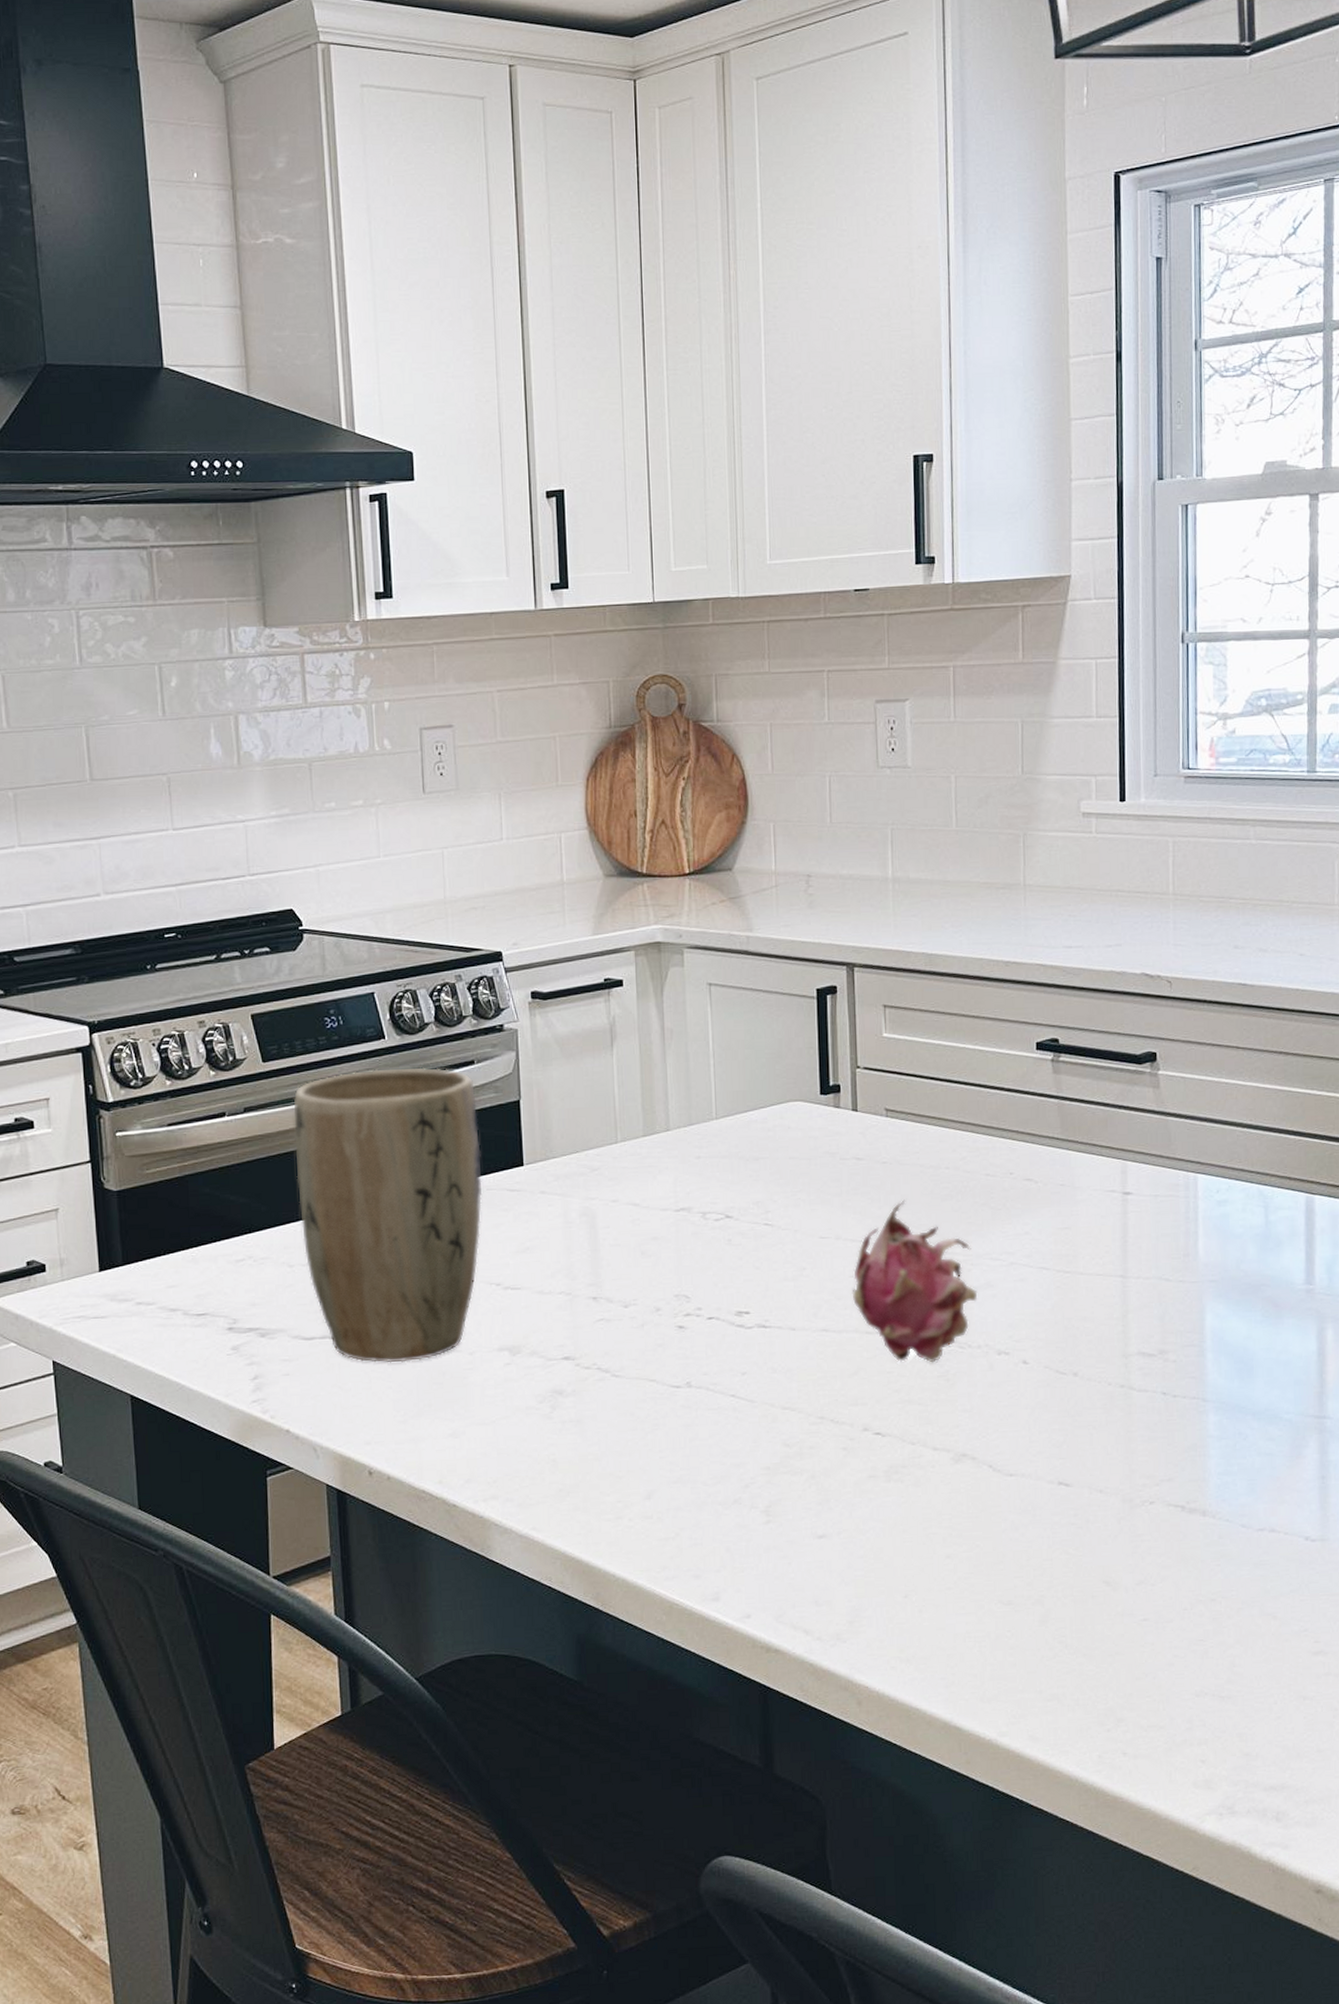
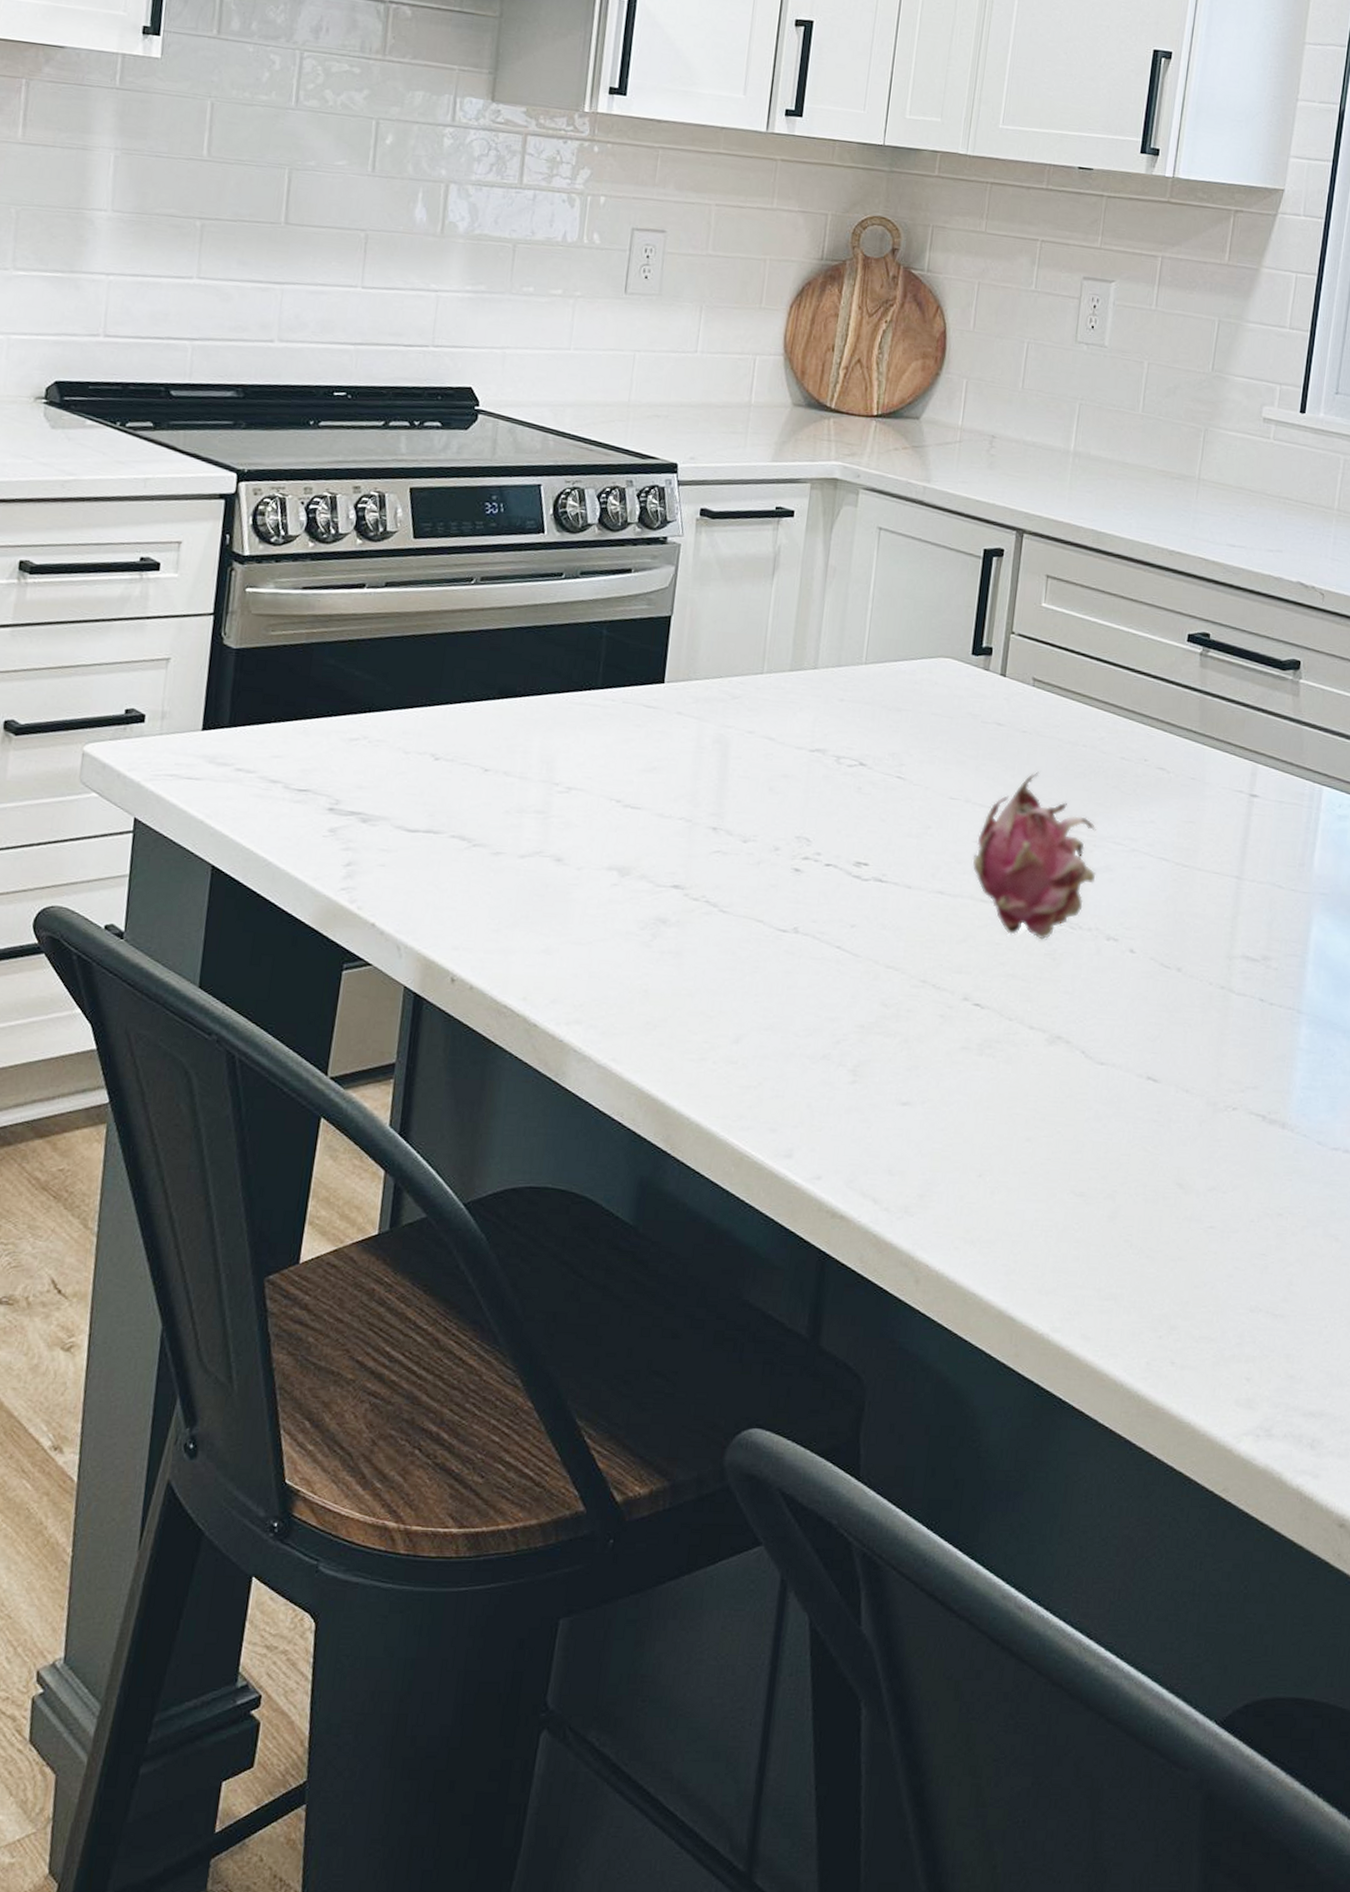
plant pot: present [293,1067,483,1363] -> none [423,561,628,869]

